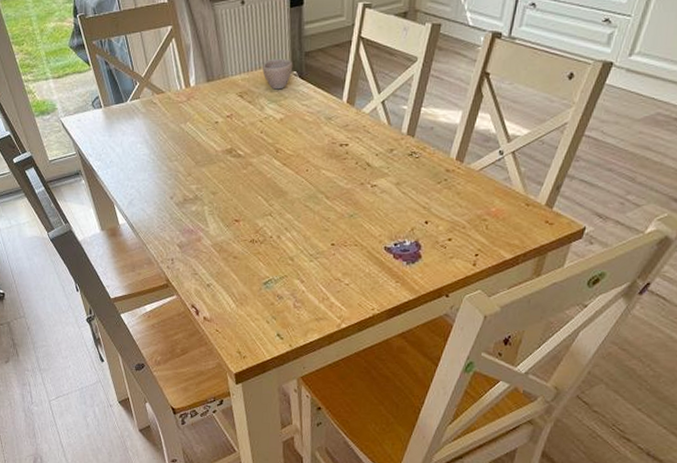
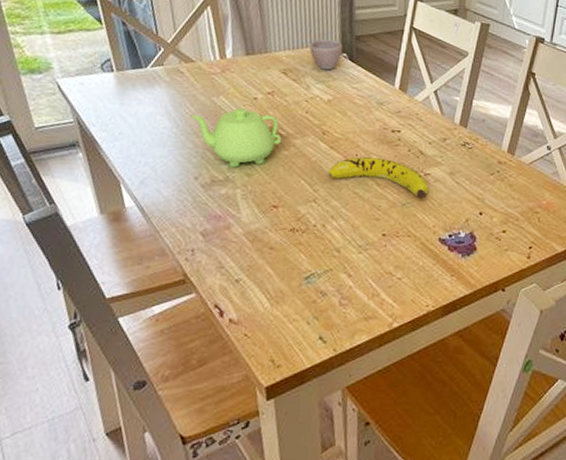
teapot: none [163,132,241,187] -> present [189,107,282,168]
fruit: none [282,172,375,210] -> present [328,157,428,199]

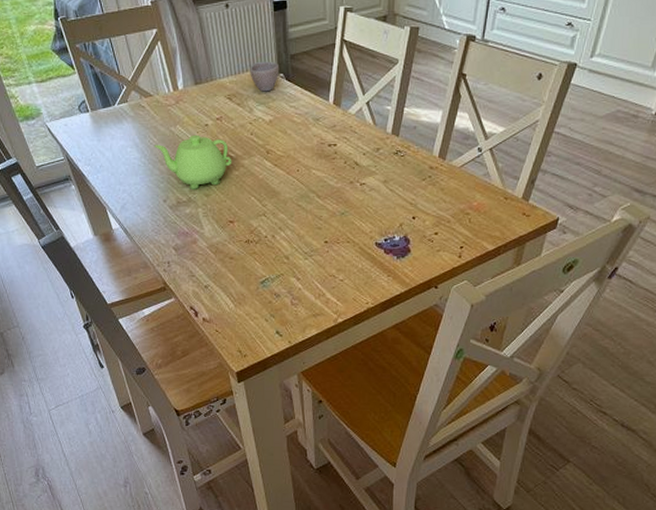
fruit: present [328,157,428,199] -> none [274,172,364,207]

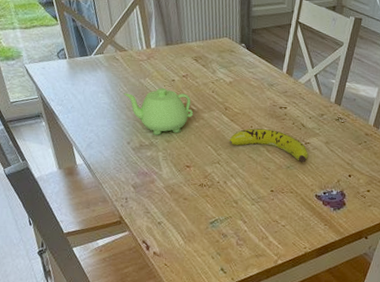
cup: present [250,61,280,92] -> none [215,31,242,58]
fruit: none [274,172,364,207] -> present [229,128,308,163]

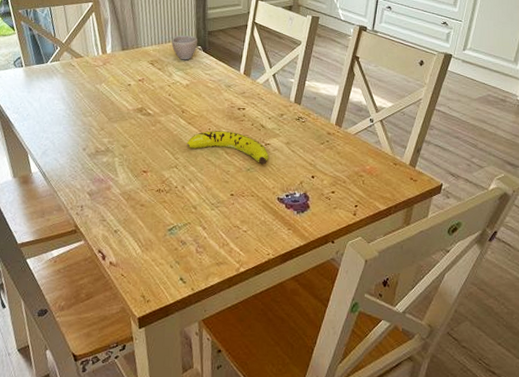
teapot: present [123,87,194,135] -> none [79,92,150,141]
cup: none [215,31,242,58] -> present [171,35,198,61]

